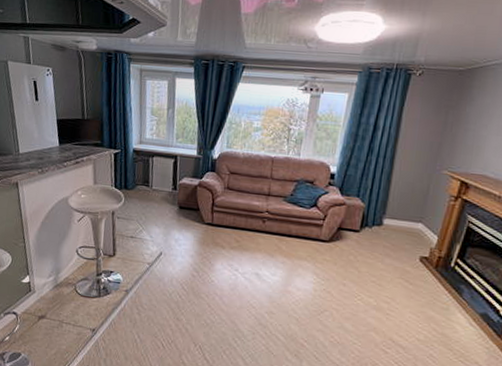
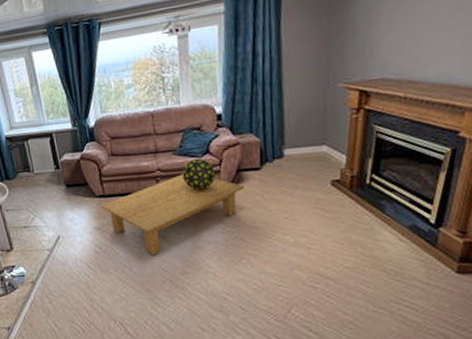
coffee table: none [206,220,342,290] -> present [101,174,245,255]
decorative sphere: none [287,209,319,239] -> present [182,158,216,190]

